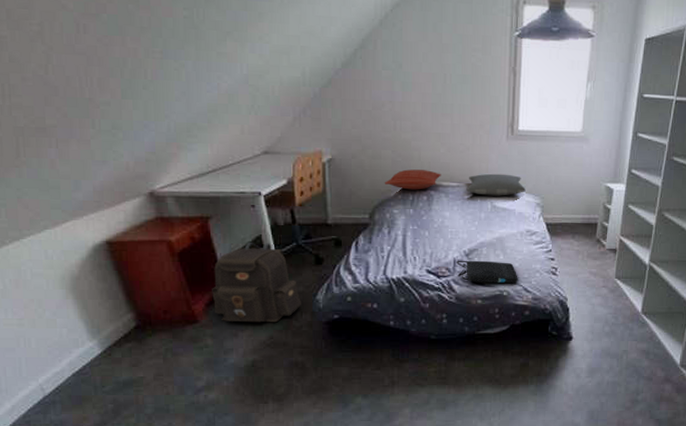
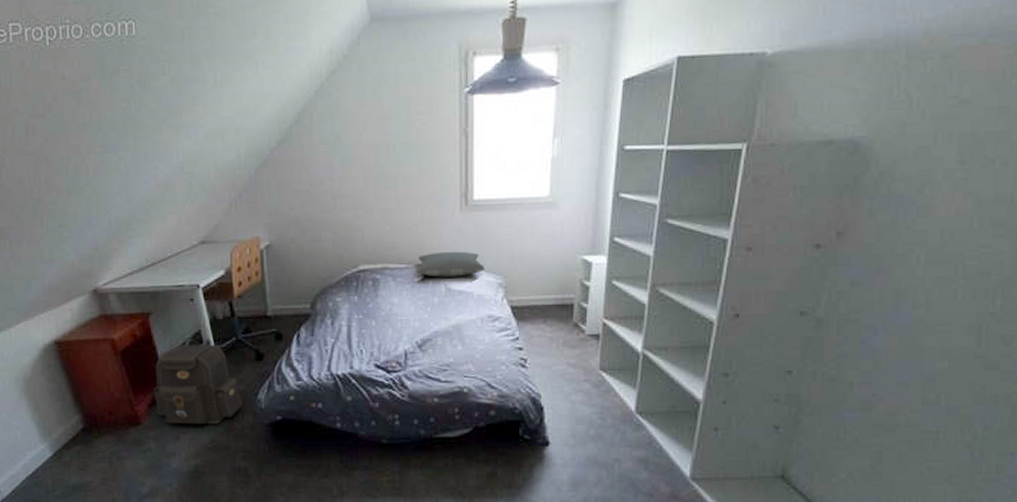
pillow: present [384,169,441,190] -> none [325,251,387,275]
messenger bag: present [456,260,518,283] -> none [408,352,480,378]

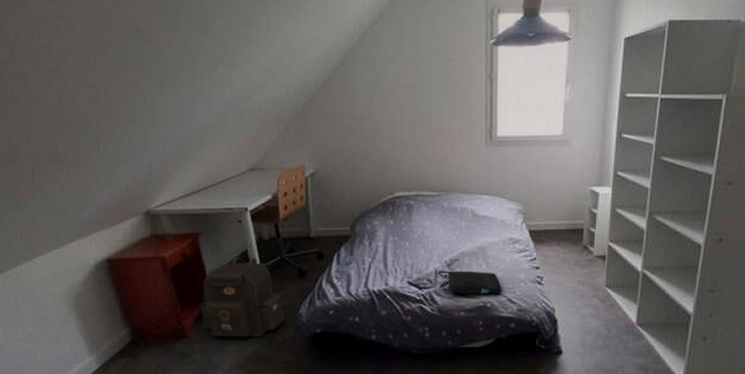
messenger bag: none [408,352,480,378] -> present [438,271,502,293]
pillow: present [416,251,485,277] -> none [446,181,507,204]

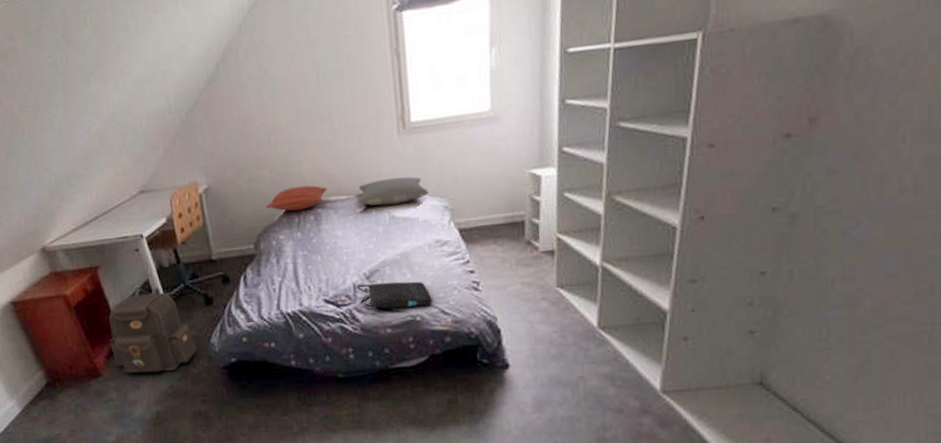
pillow: none [364,180,421,201] -> present [265,185,327,211]
pillow: none [446,181,507,204] -> present [358,176,429,206]

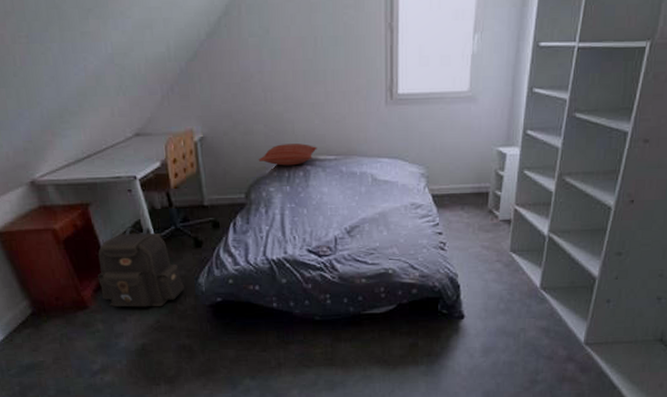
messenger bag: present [357,281,433,309] -> none [338,237,404,261]
pillow: present [358,176,429,206] -> none [344,143,408,168]

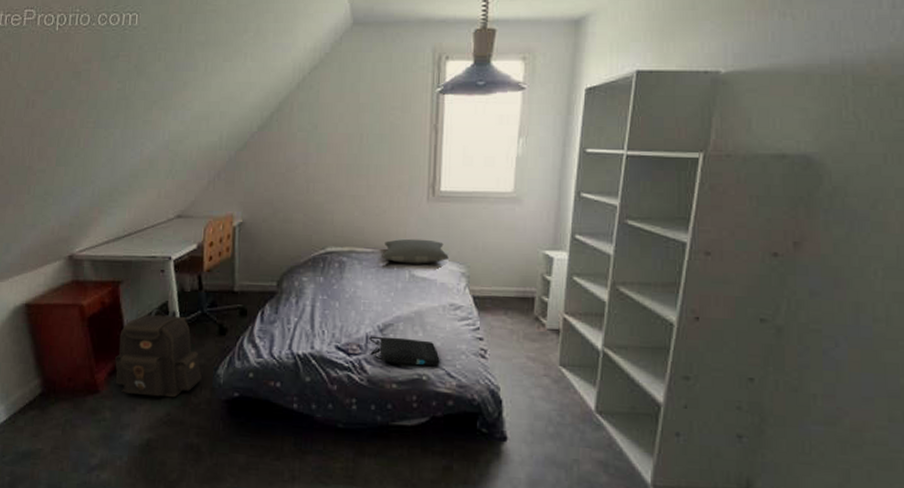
pillow: present [258,143,317,166] -> none [294,234,355,257]
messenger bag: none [338,237,404,261] -> present [369,336,440,366]
pillow: none [344,143,408,168] -> present [382,238,449,264]

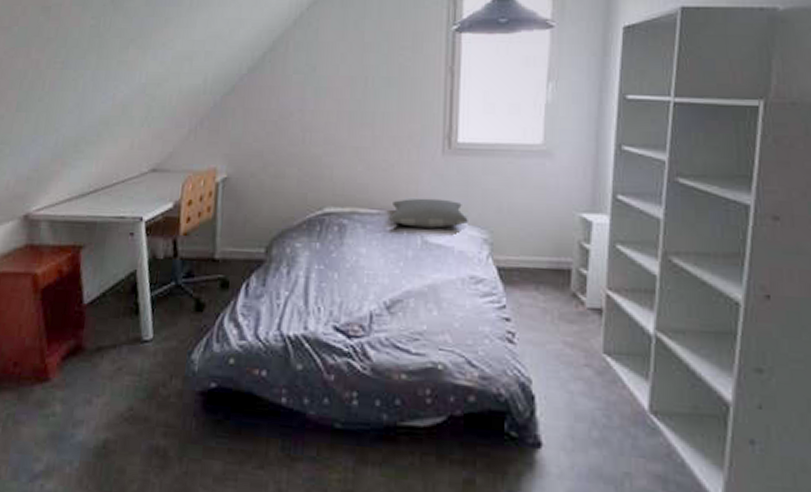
backpack: present [115,309,203,398] -> none [70,279,174,389]
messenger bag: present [369,336,440,366] -> none [373,314,459,352]

